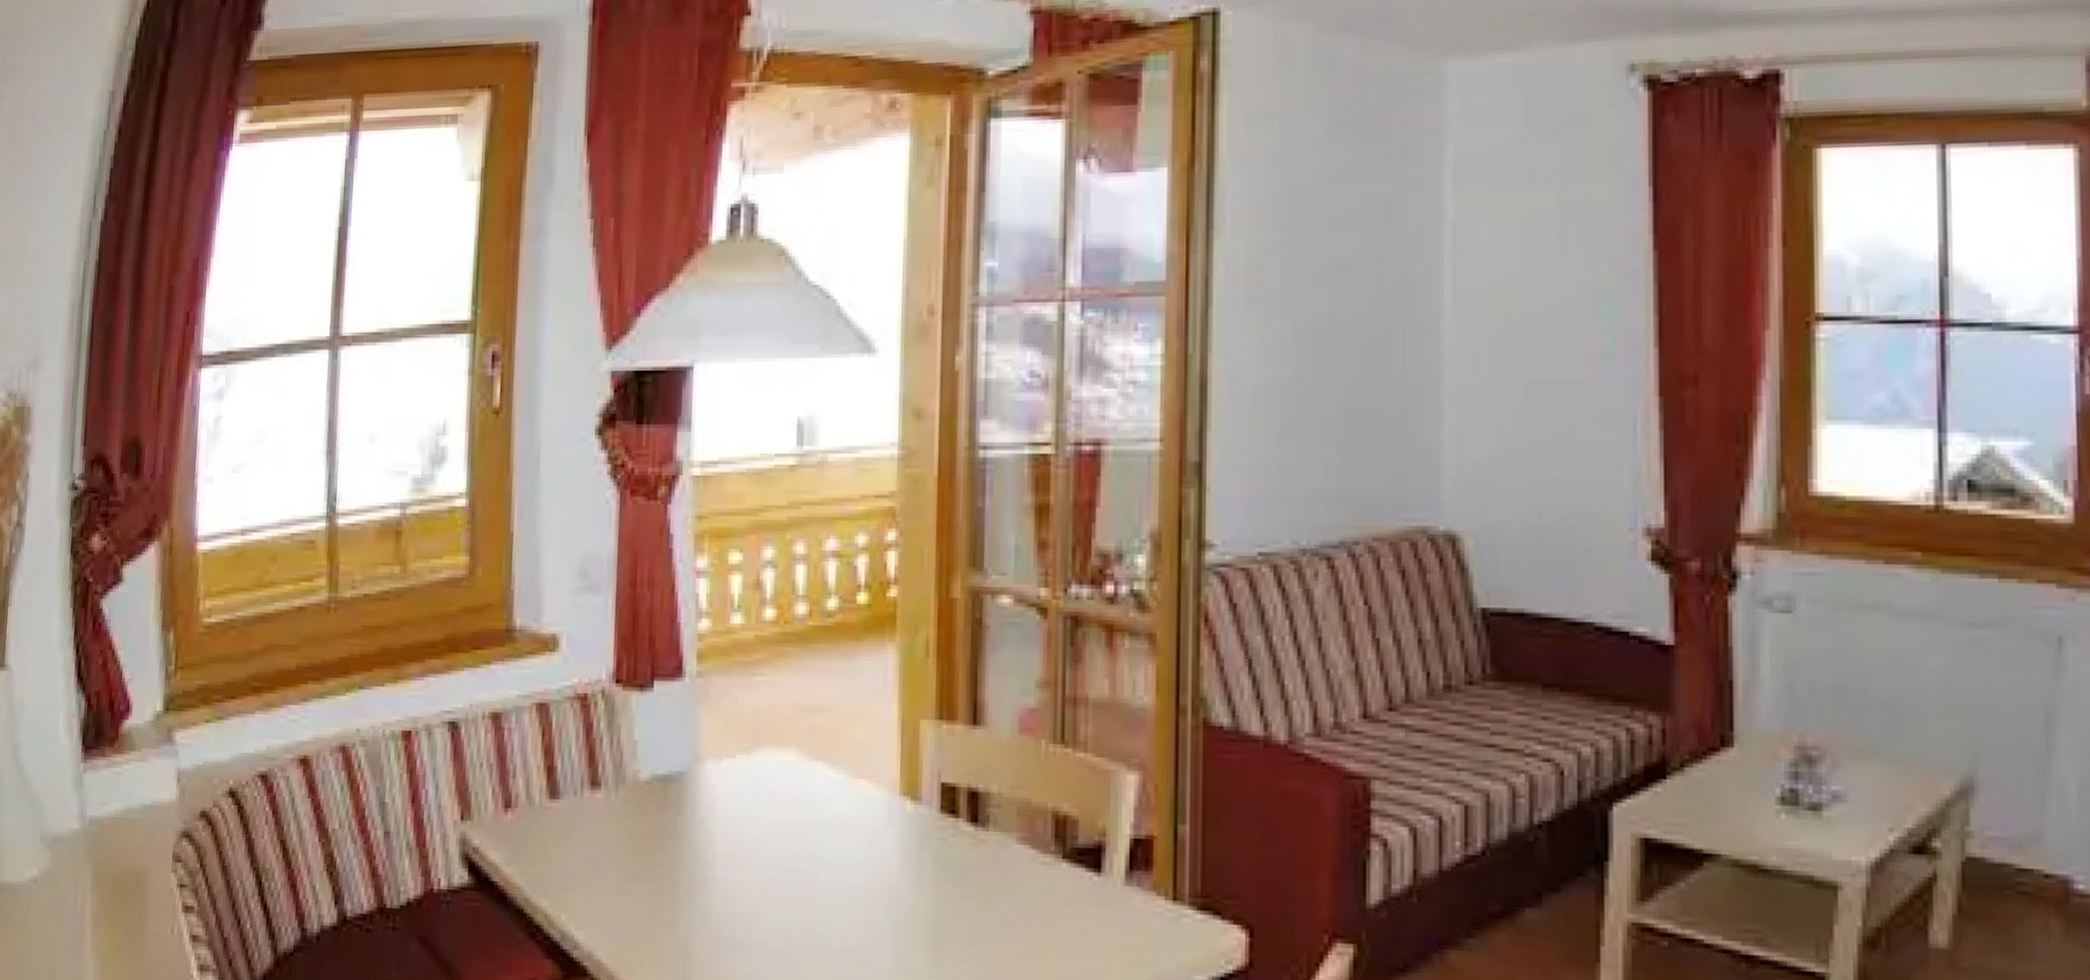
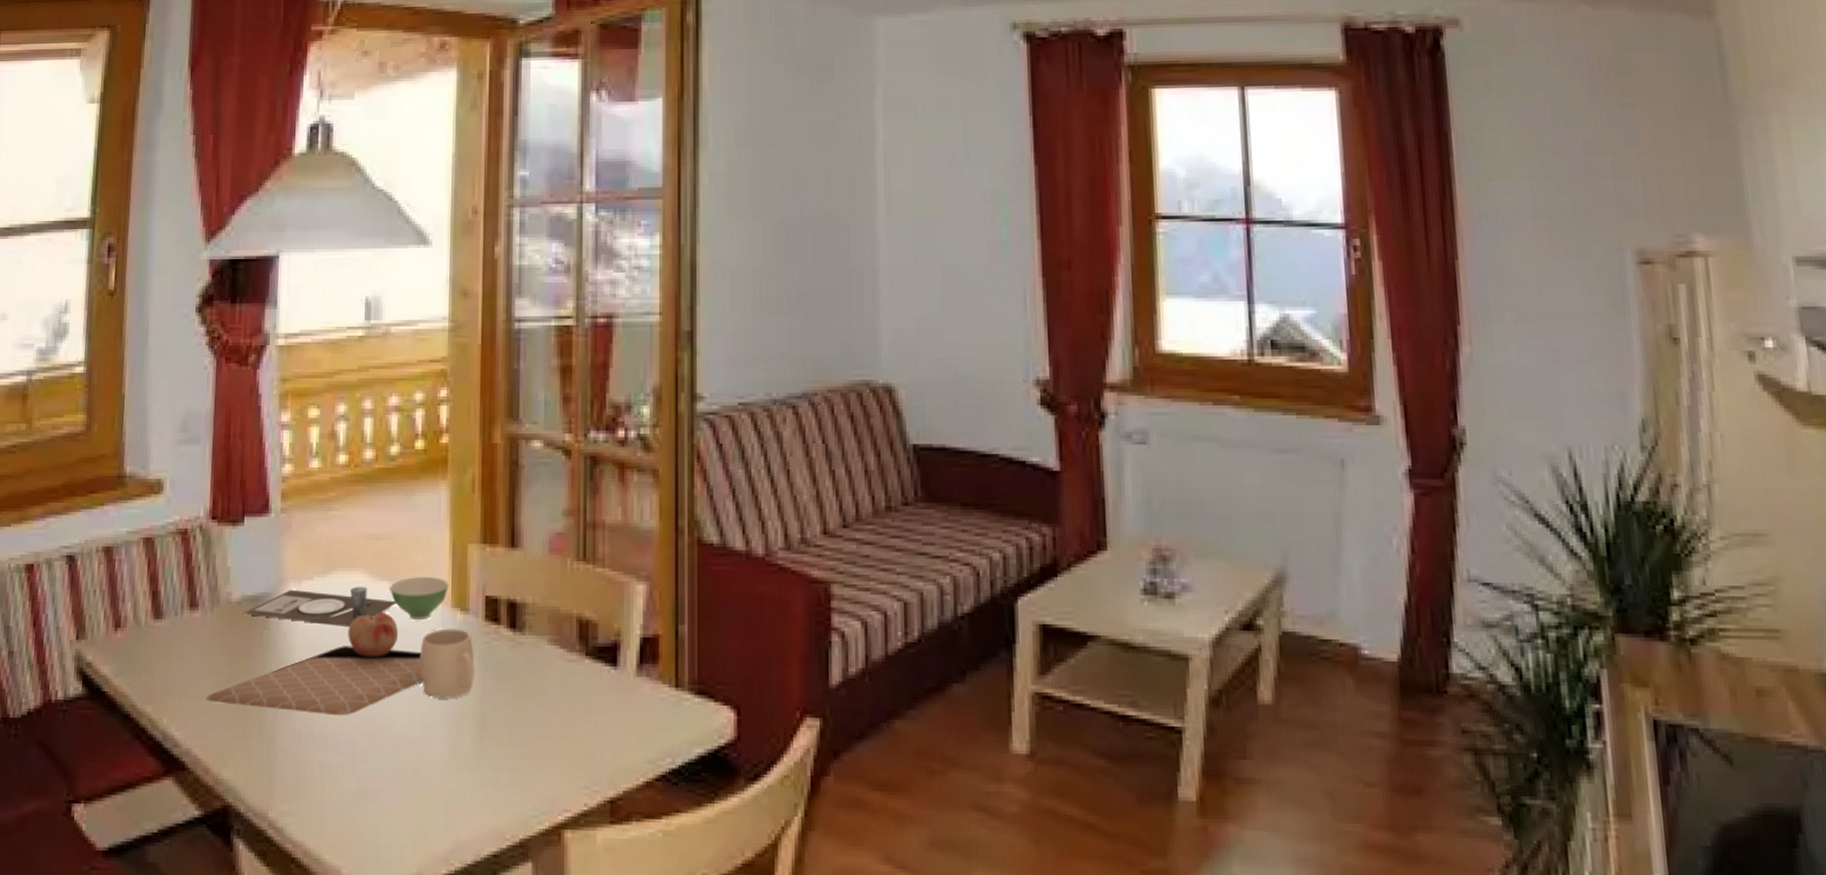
placemat: none [610,837,865,919] -> present [206,646,423,715]
place setting: none [653,766,833,815] -> present [243,586,396,627]
fruit: none [776,798,836,852] -> present [348,612,398,657]
bowl: none [826,758,897,811] -> present [390,577,449,621]
mug: none [861,820,928,905] -> present [419,628,475,699]

